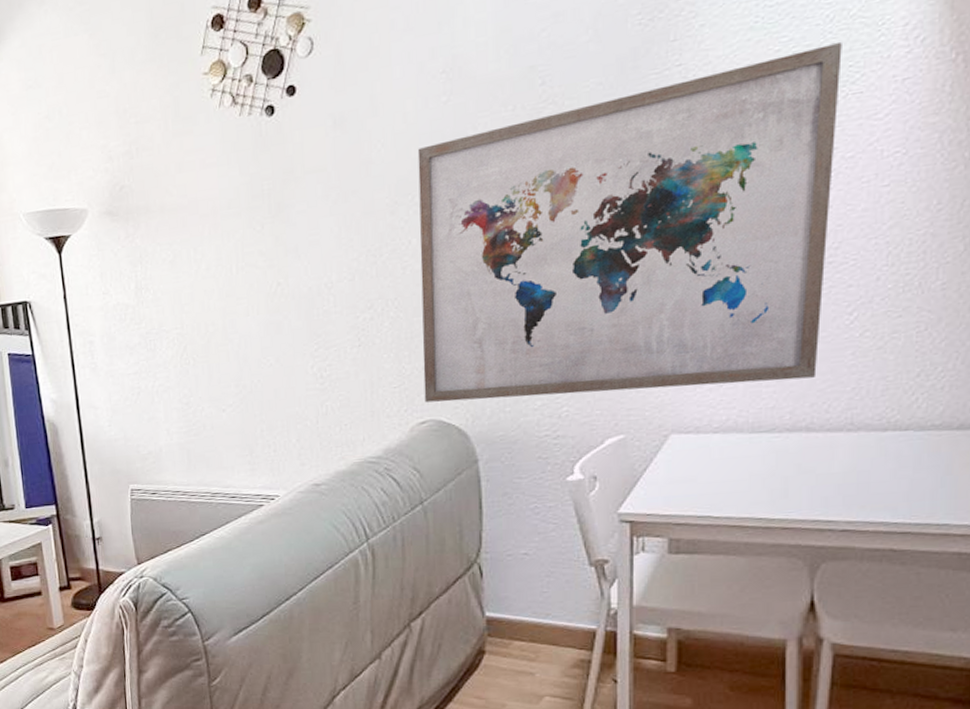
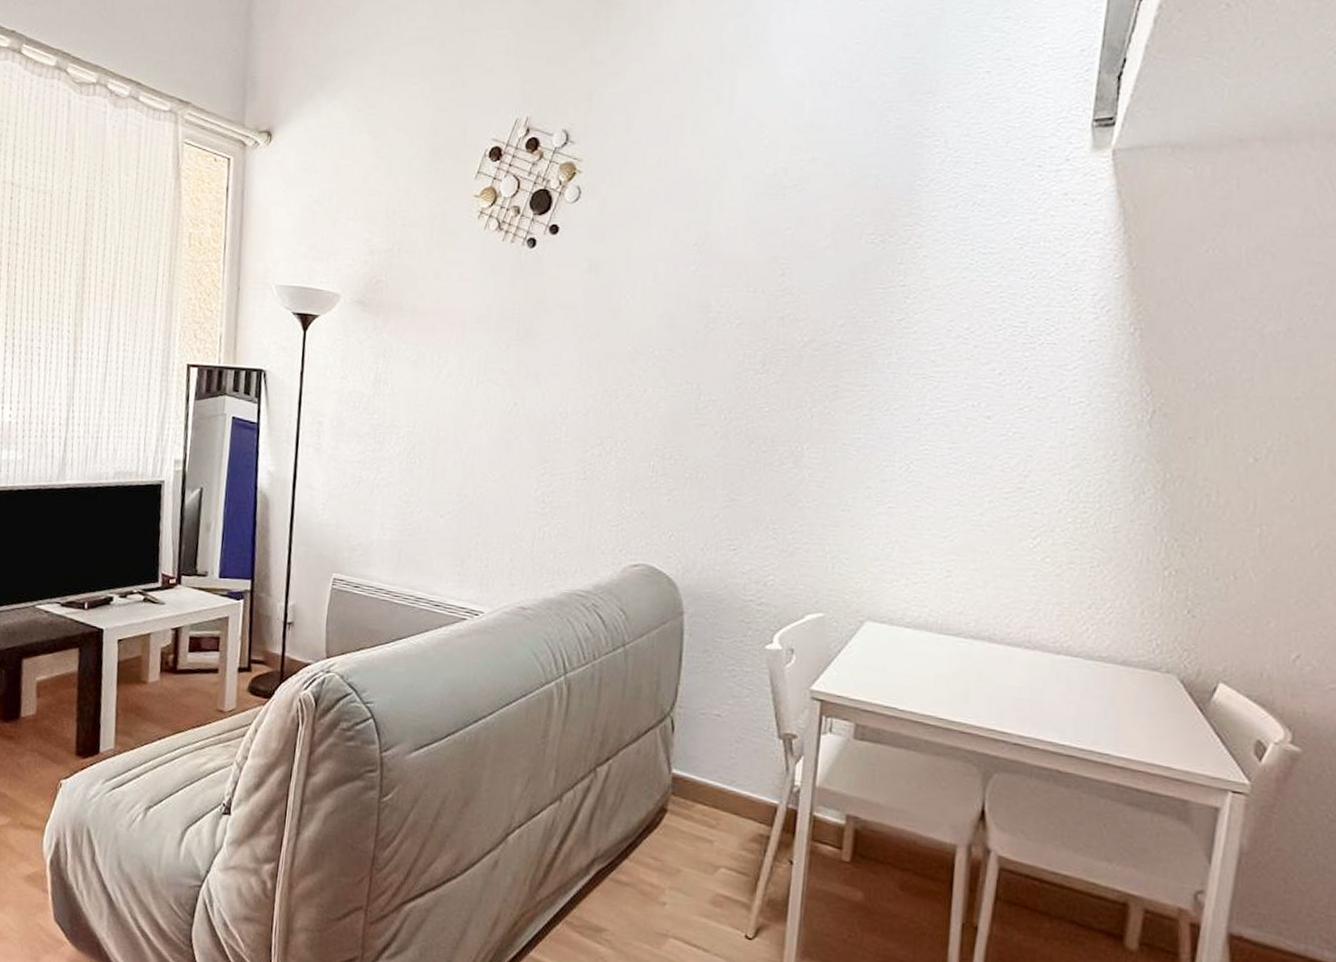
wall art: present [417,42,842,403] -> none [639,297,1041,591]

